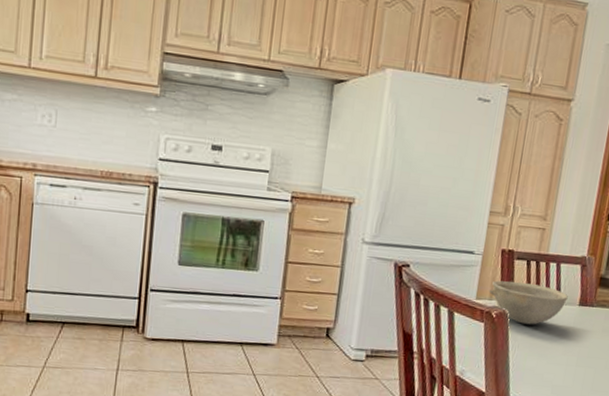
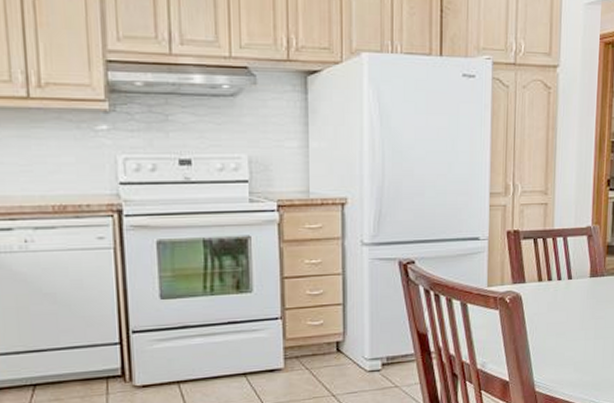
bowl: present [488,280,568,325] -> none [499,261,578,305]

